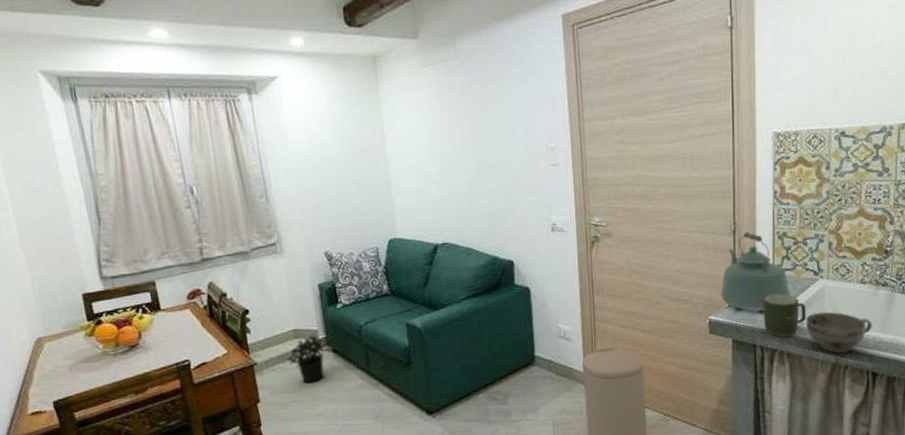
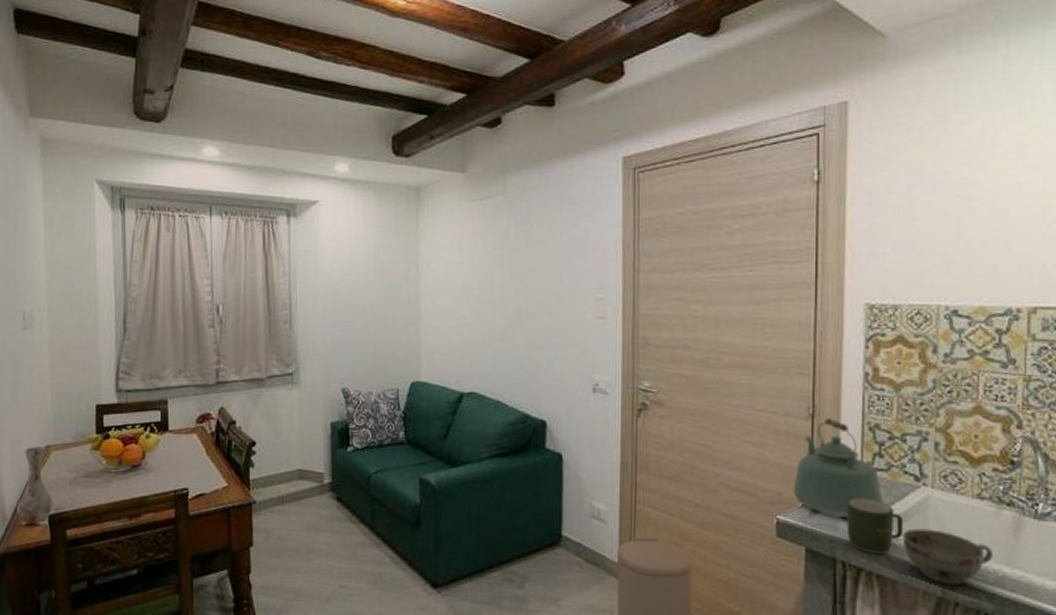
vase: none [15,339,56,413] -> present [17,446,53,525]
potted plant: present [286,334,330,384] -> none [287,478,334,532]

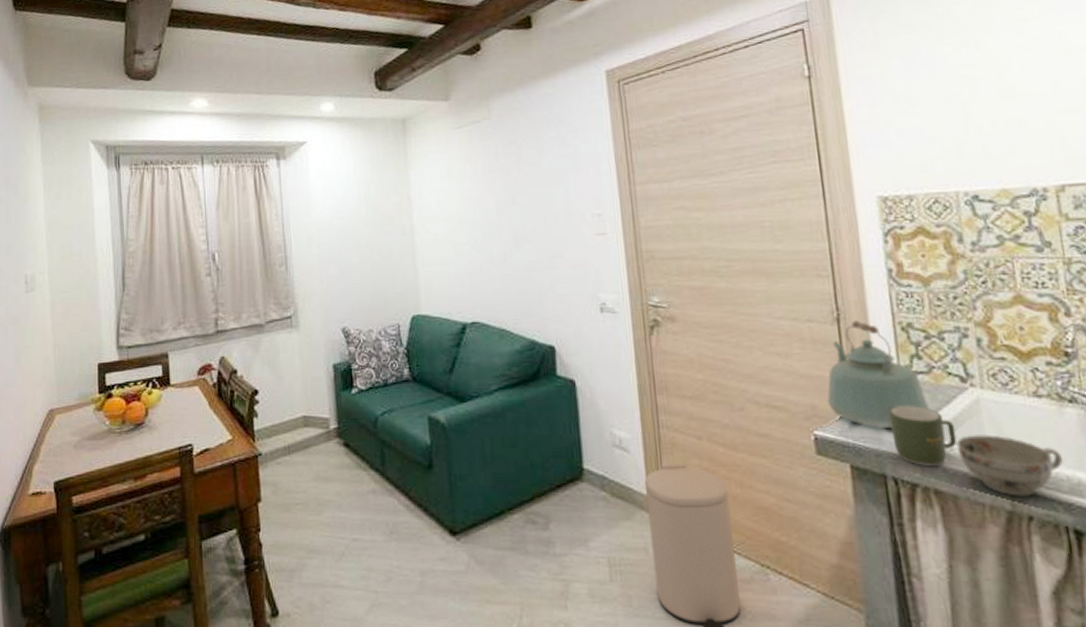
vase: present [17,446,53,525] -> none [23,411,59,494]

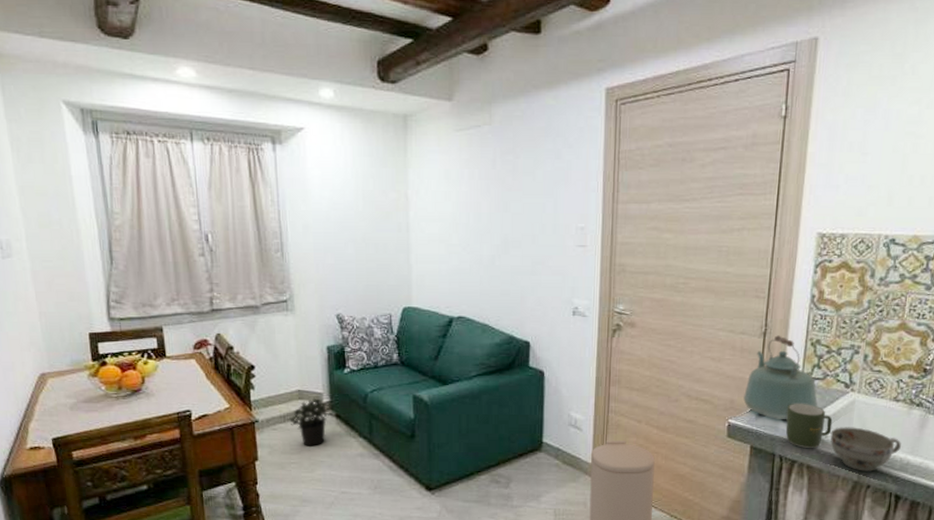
potted plant: none [293,424,341,483] -> present [288,397,333,446]

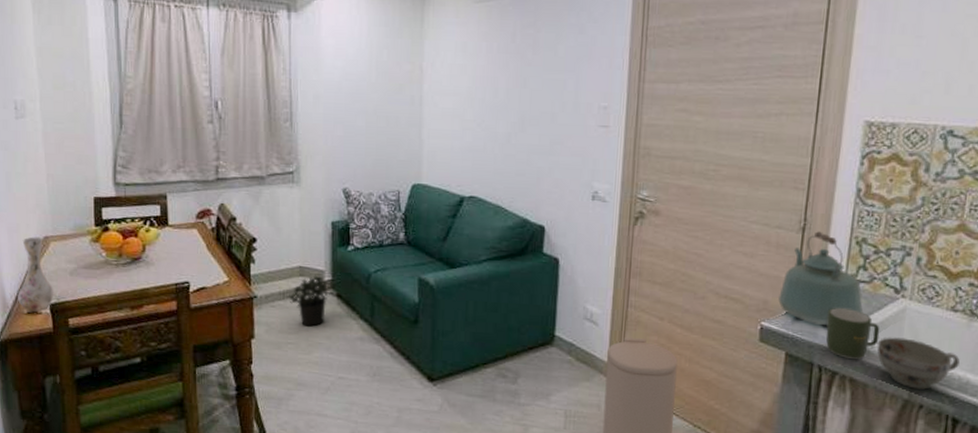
vase: none [18,374,56,448] -> present [18,237,54,313]

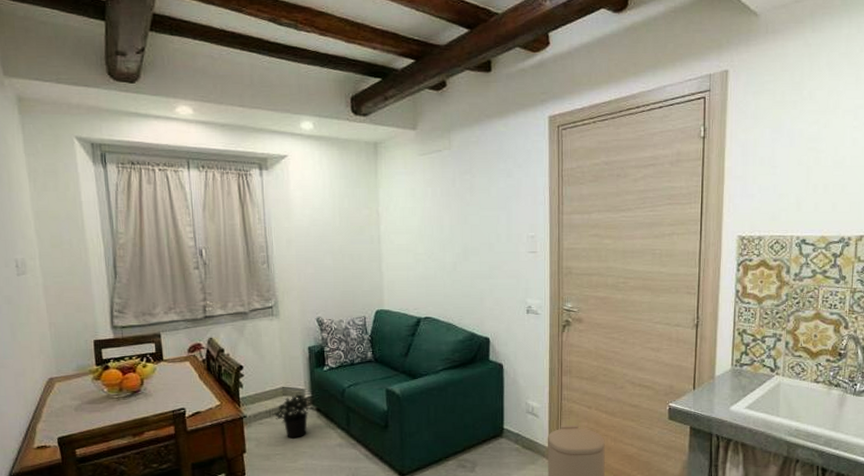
vase: present [18,237,54,313] -> none [27,379,61,447]
kettle: present [778,231,863,326] -> none [681,326,747,403]
mug: present [825,307,880,359] -> none [720,386,762,427]
teacup: present [877,337,960,390] -> none [760,407,824,447]

